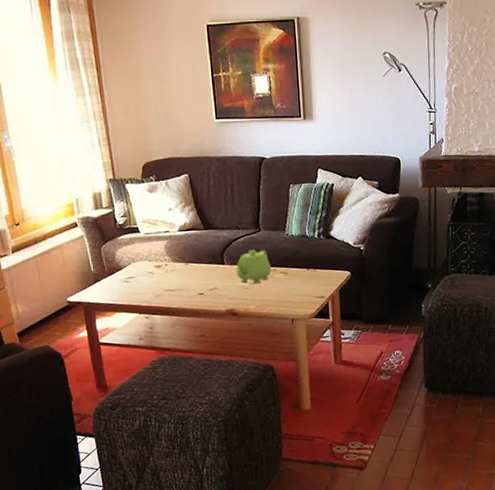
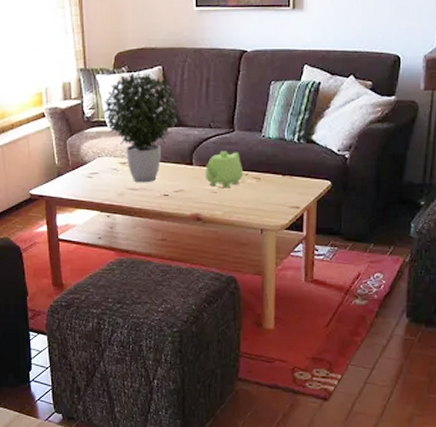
potted plant: none [134,181,207,284] -> present [103,72,178,183]

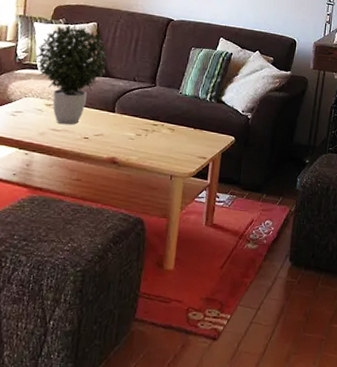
teapot: present [204,151,244,188] -> none [124,102,160,136]

